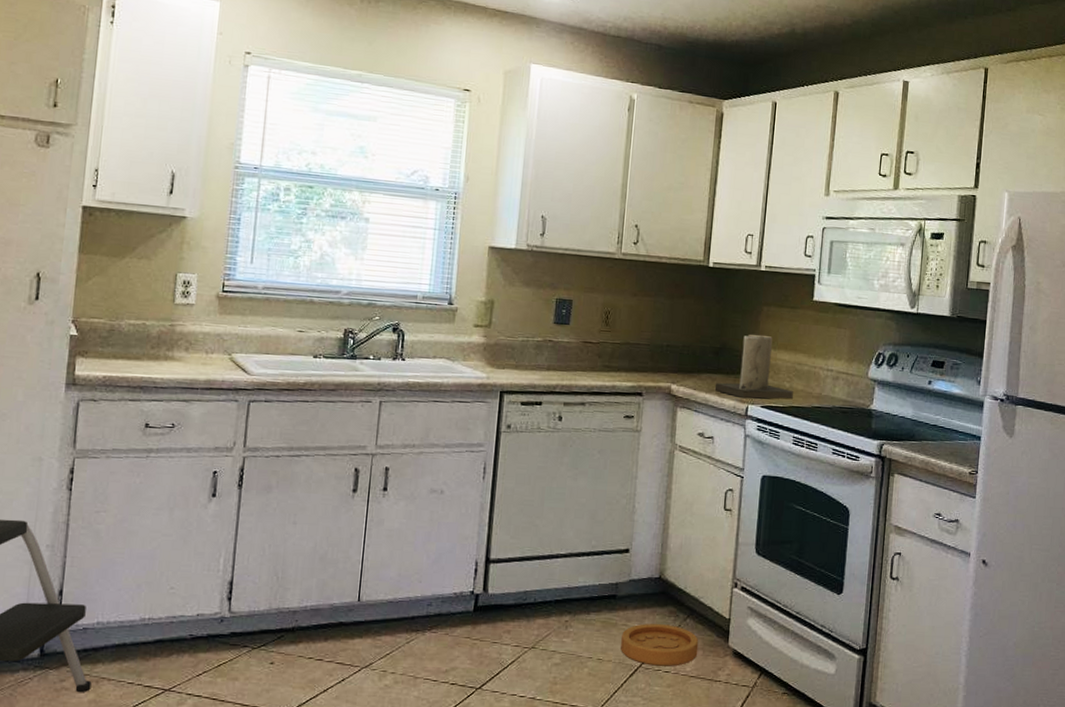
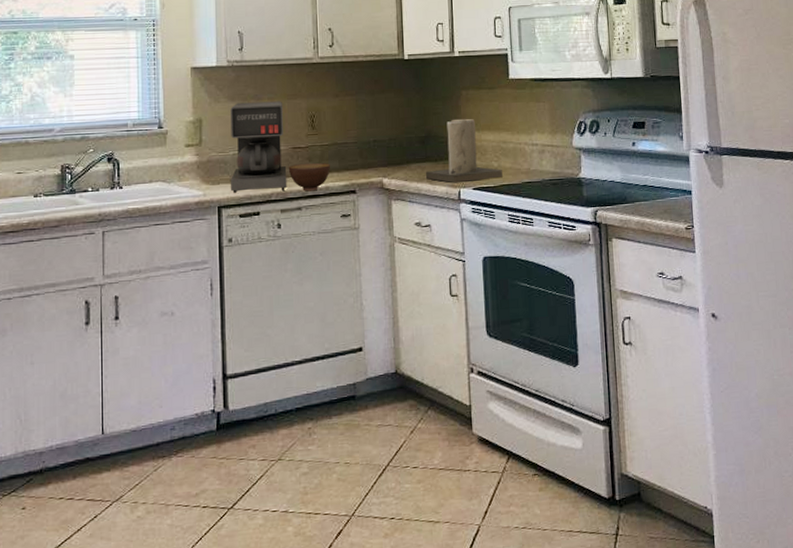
coffee maker: none [515,289,578,385] -> present [230,101,287,194]
bowl: none [576,359,621,388] -> present [288,162,331,192]
pet bowl: present [621,624,699,666] -> none [366,419,444,463]

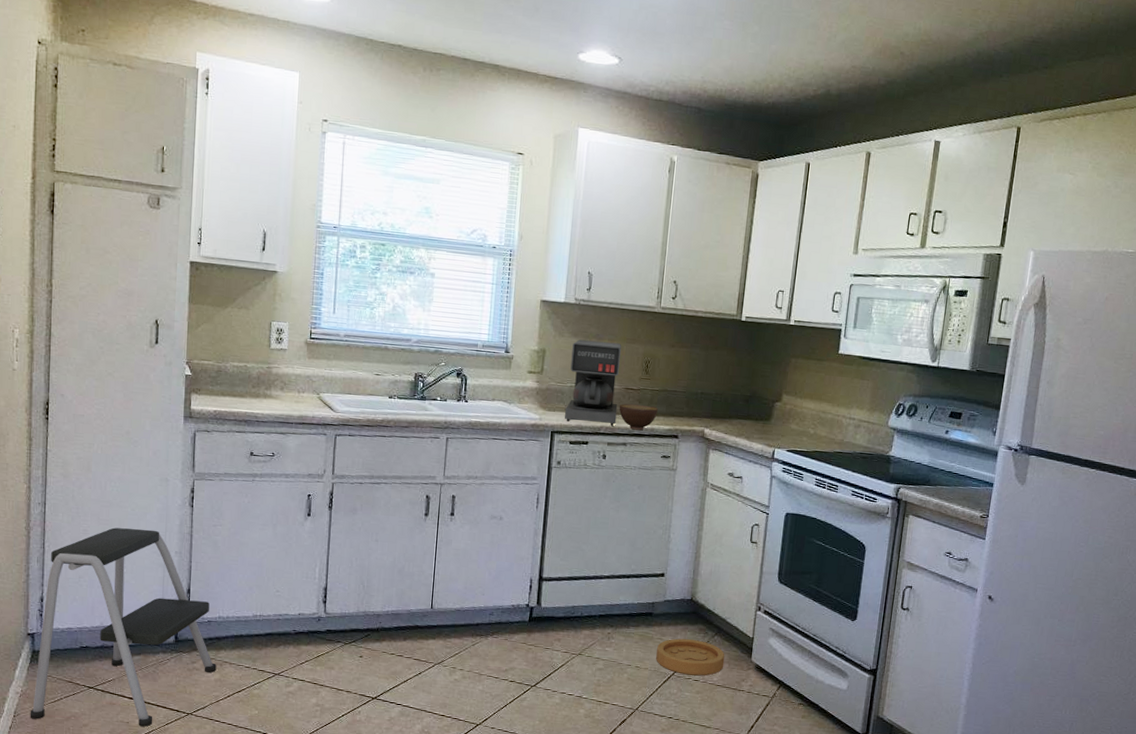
pet bowl: none [366,419,444,463] -> present [656,638,725,676]
paper towel roll: present [425,118,503,184] -> none [744,384,817,445]

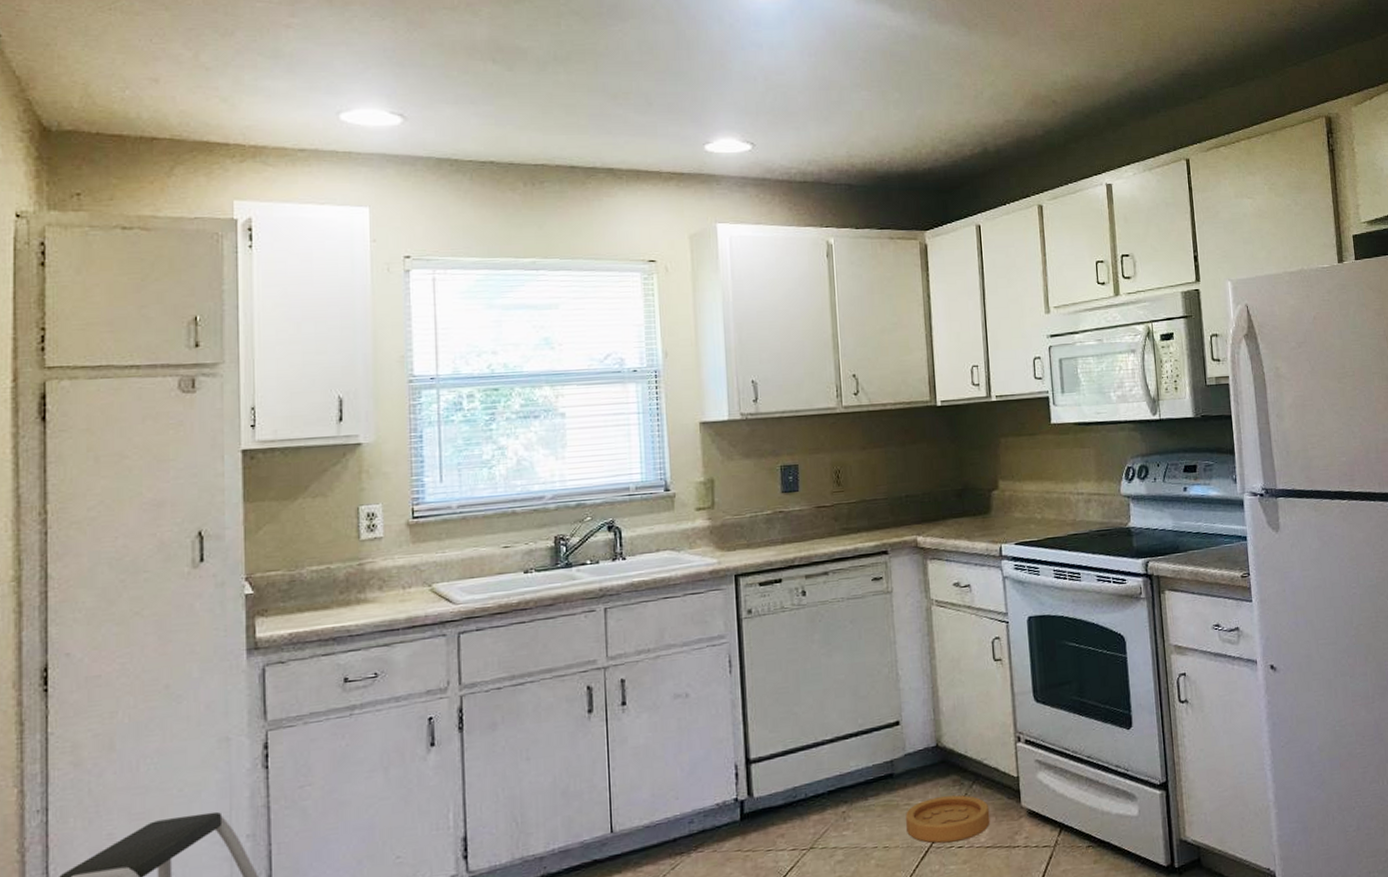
coffee maker: present [564,339,621,427] -> none [745,456,812,561]
bowl: present [619,404,659,431] -> none [812,522,860,554]

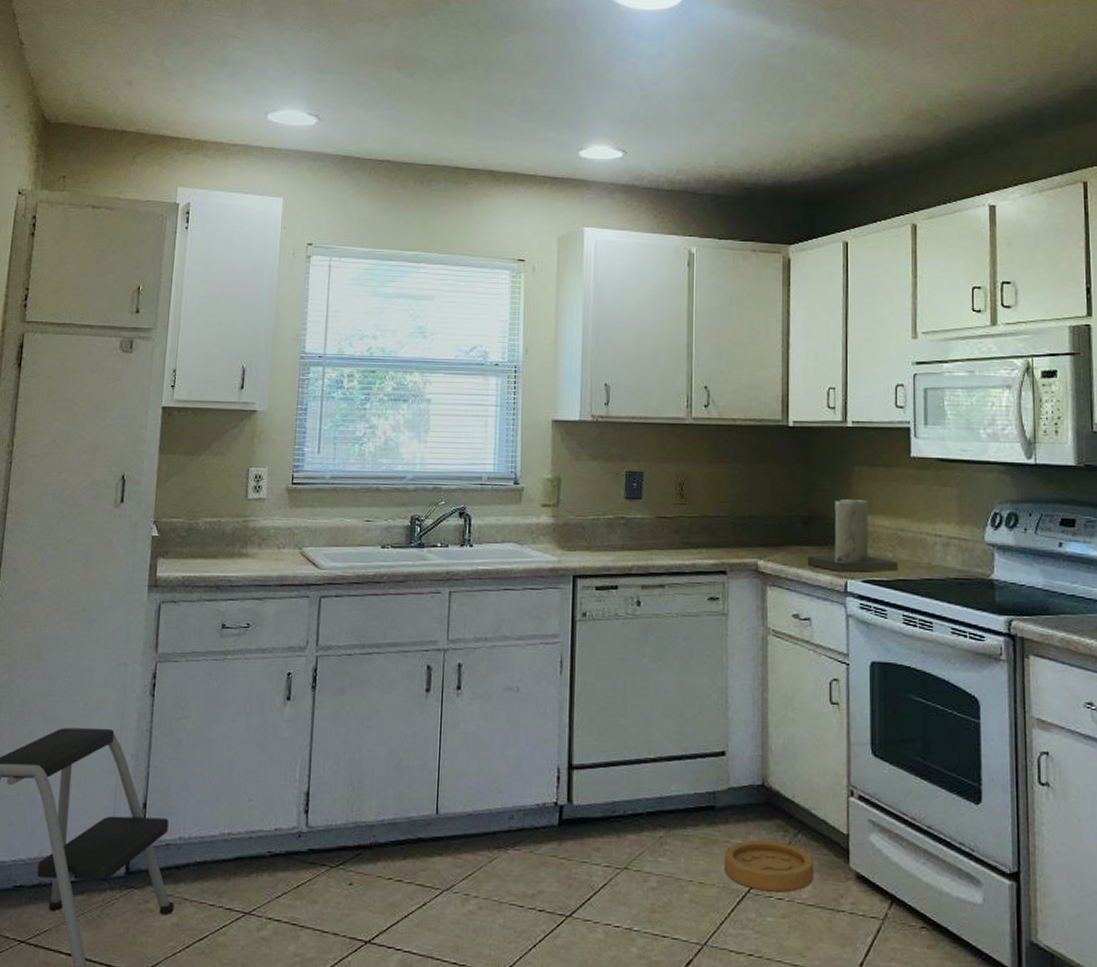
paper towel roll: none [963,468,1047,539] -> present [807,498,898,573]

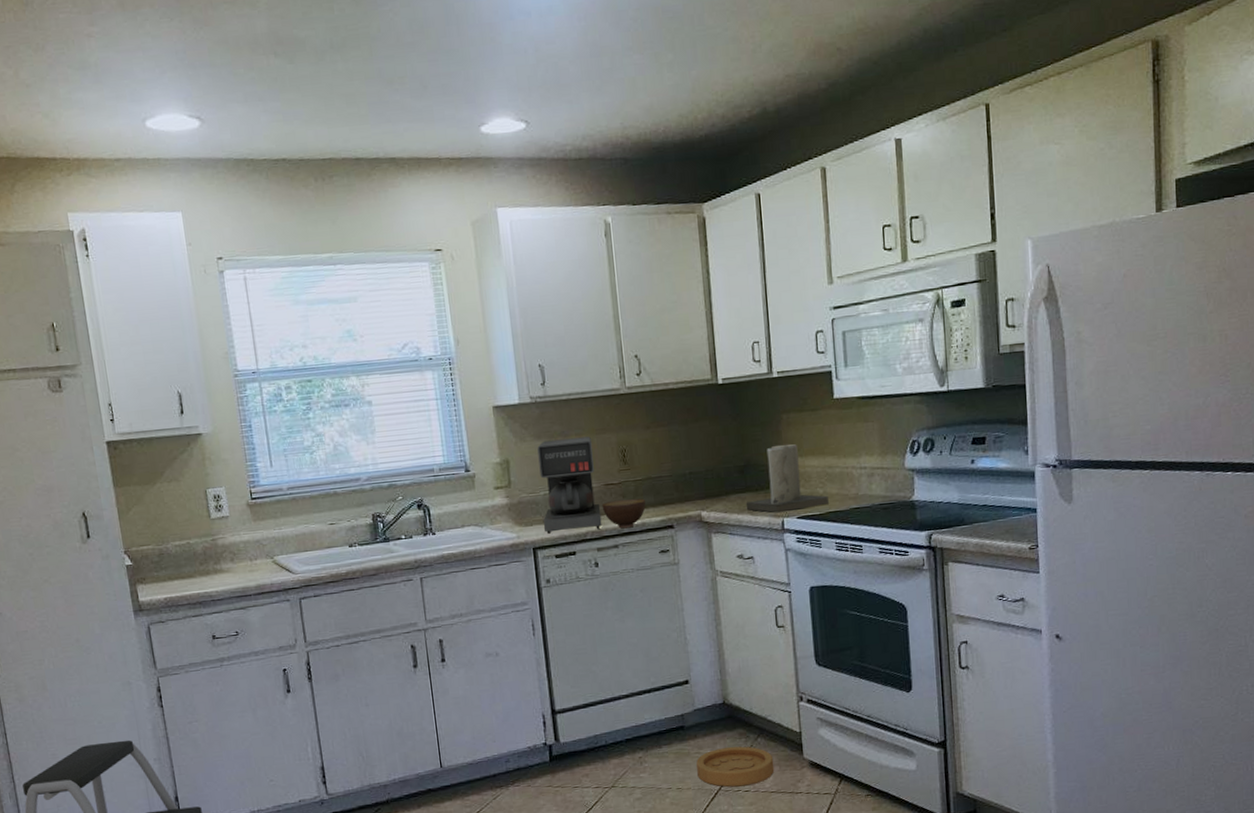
coffee maker: none [587,462,650,565] -> present [537,436,602,535]
bowl: none [652,535,700,568] -> present [602,498,646,529]

